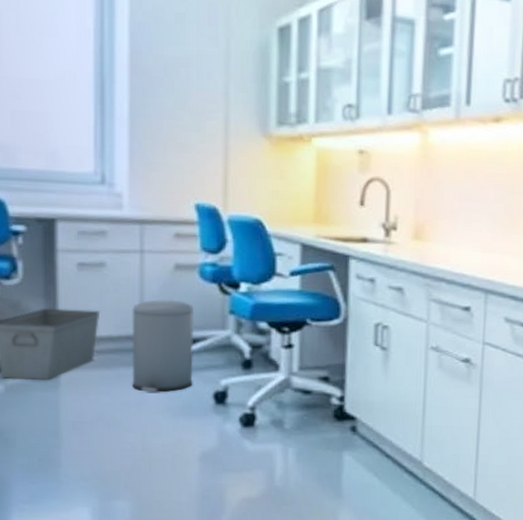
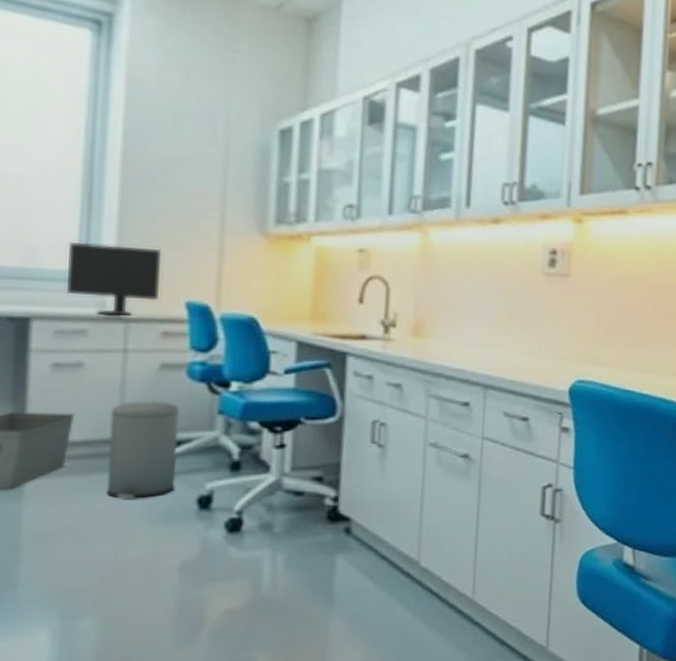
computer monitor: none [86,145,171,218] -> present [67,242,162,317]

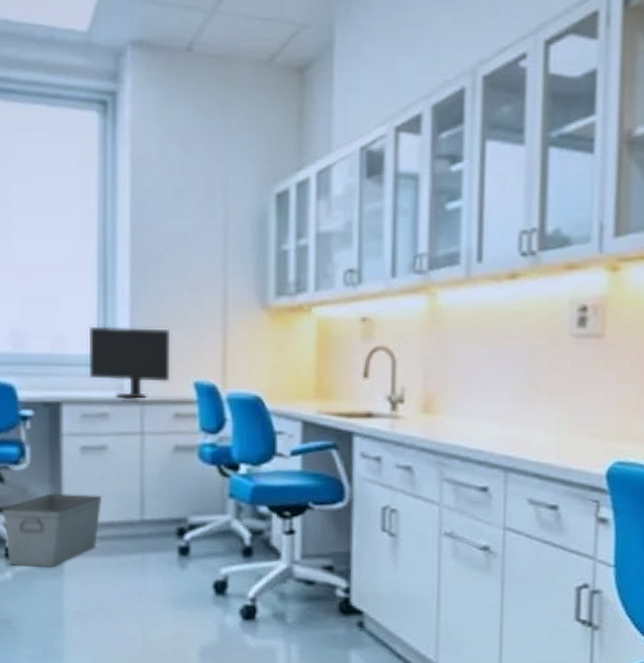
pedal bin: present [107,400,181,499] -> none [133,482,194,581]

